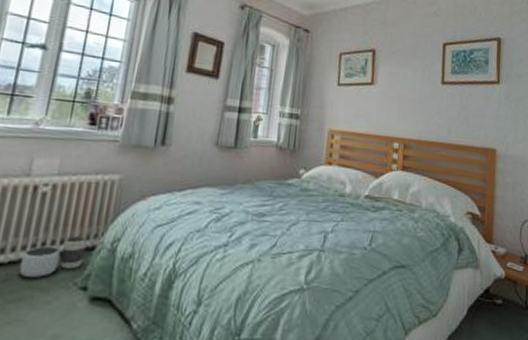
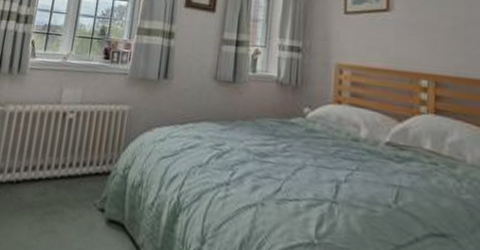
waste basket: present [19,236,87,277] -> none [53,160,103,195]

